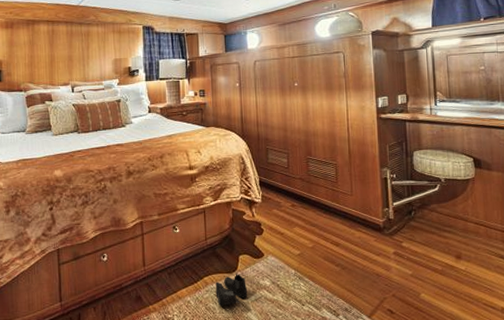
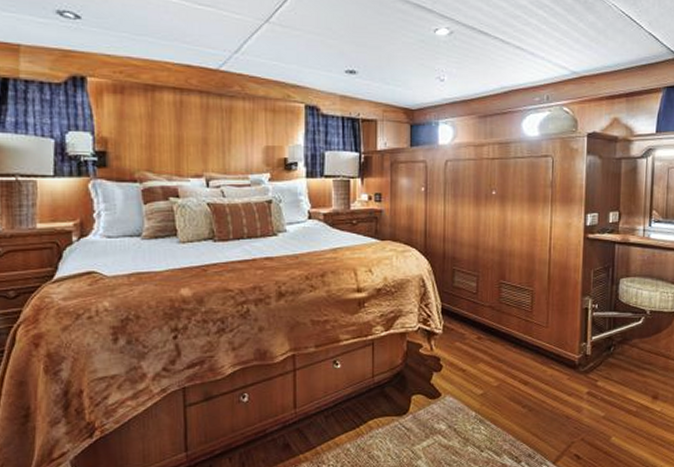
boots: present [215,273,248,306] -> none [381,416,419,454]

